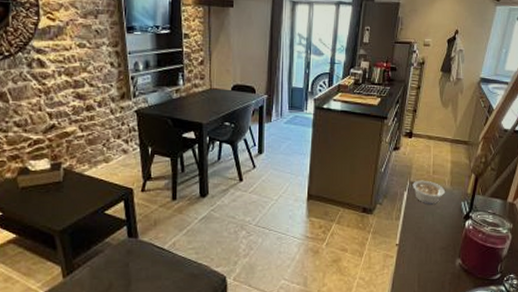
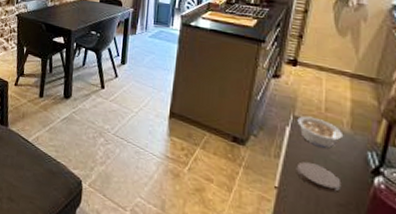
coaster: none [412,219,444,240] -> present [296,161,342,193]

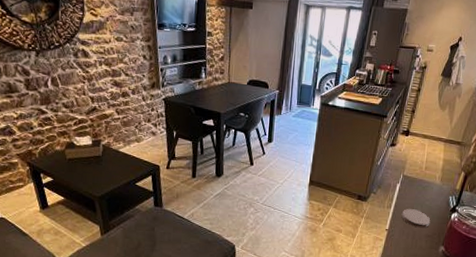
legume: present [297,116,344,148] -> none [405,174,436,197]

